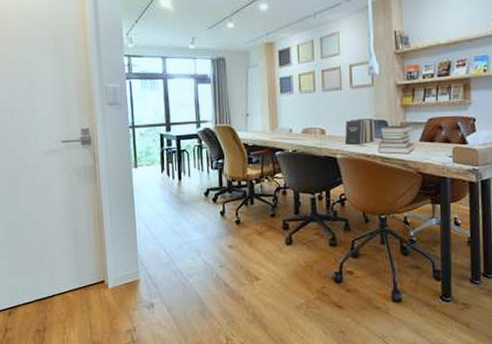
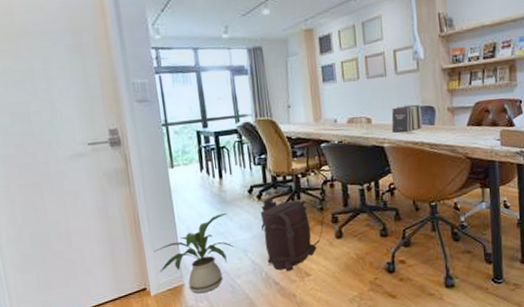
house plant: none [114,214,189,290] -> present [154,213,235,294]
backpack: none [214,200,276,275] -> present [260,197,325,272]
books: present [378,125,415,154] -> none [426,109,463,140]

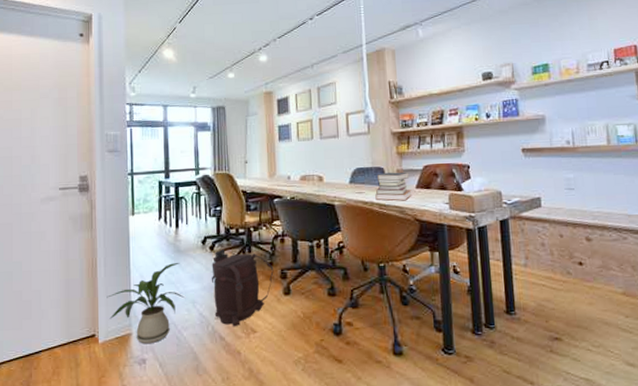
books: present [391,104,423,133] -> none [342,165,372,192]
books: none [426,109,463,140] -> present [375,172,412,201]

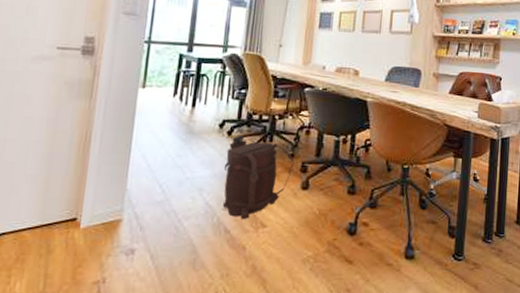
house plant: present [106,263,185,344] -> none [97,145,191,233]
books: present [375,172,412,201] -> none [408,74,445,105]

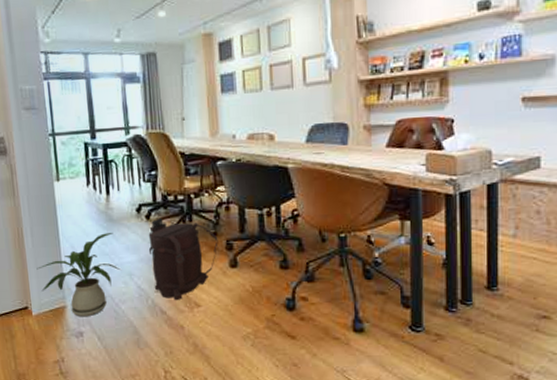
house plant: none [97,145,191,233] -> present [36,233,121,317]

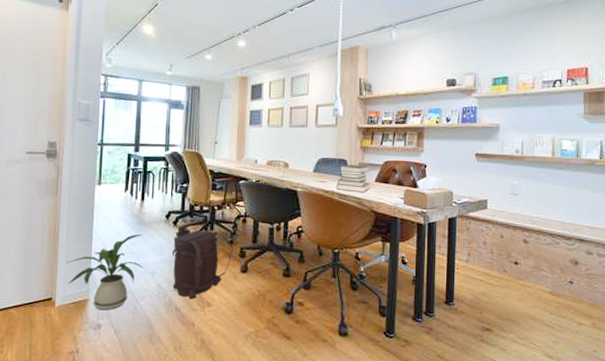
books: none [336,128,381,163] -> present [336,164,371,193]

